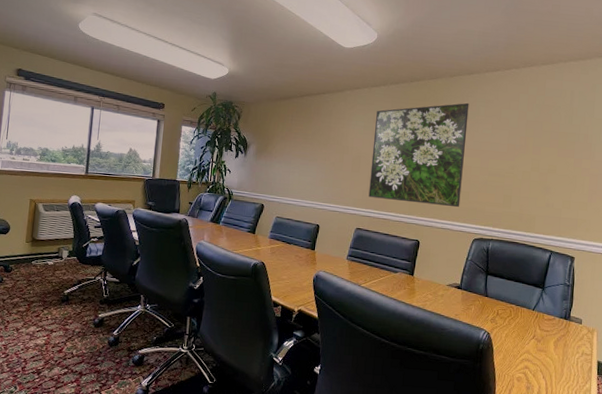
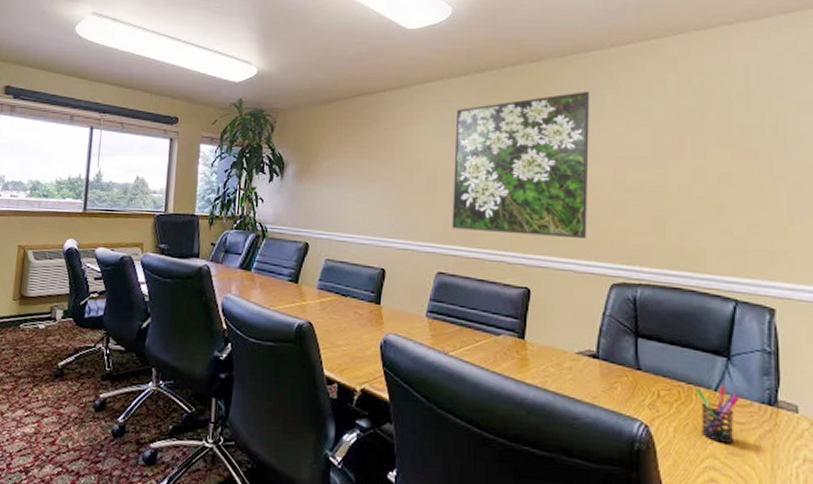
pen holder: none [521,307,548,344] -> present [696,385,739,444]

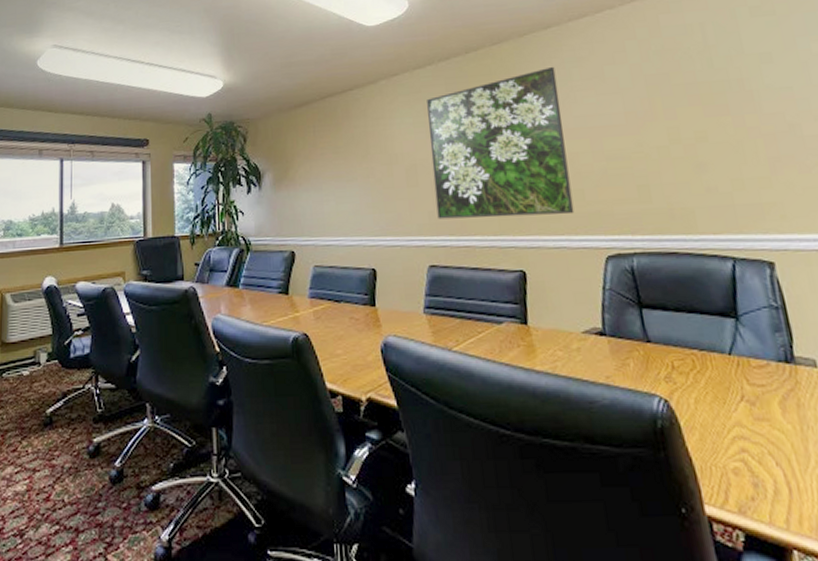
pen holder: present [696,385,739,444] -> none [709,348,759,409]

